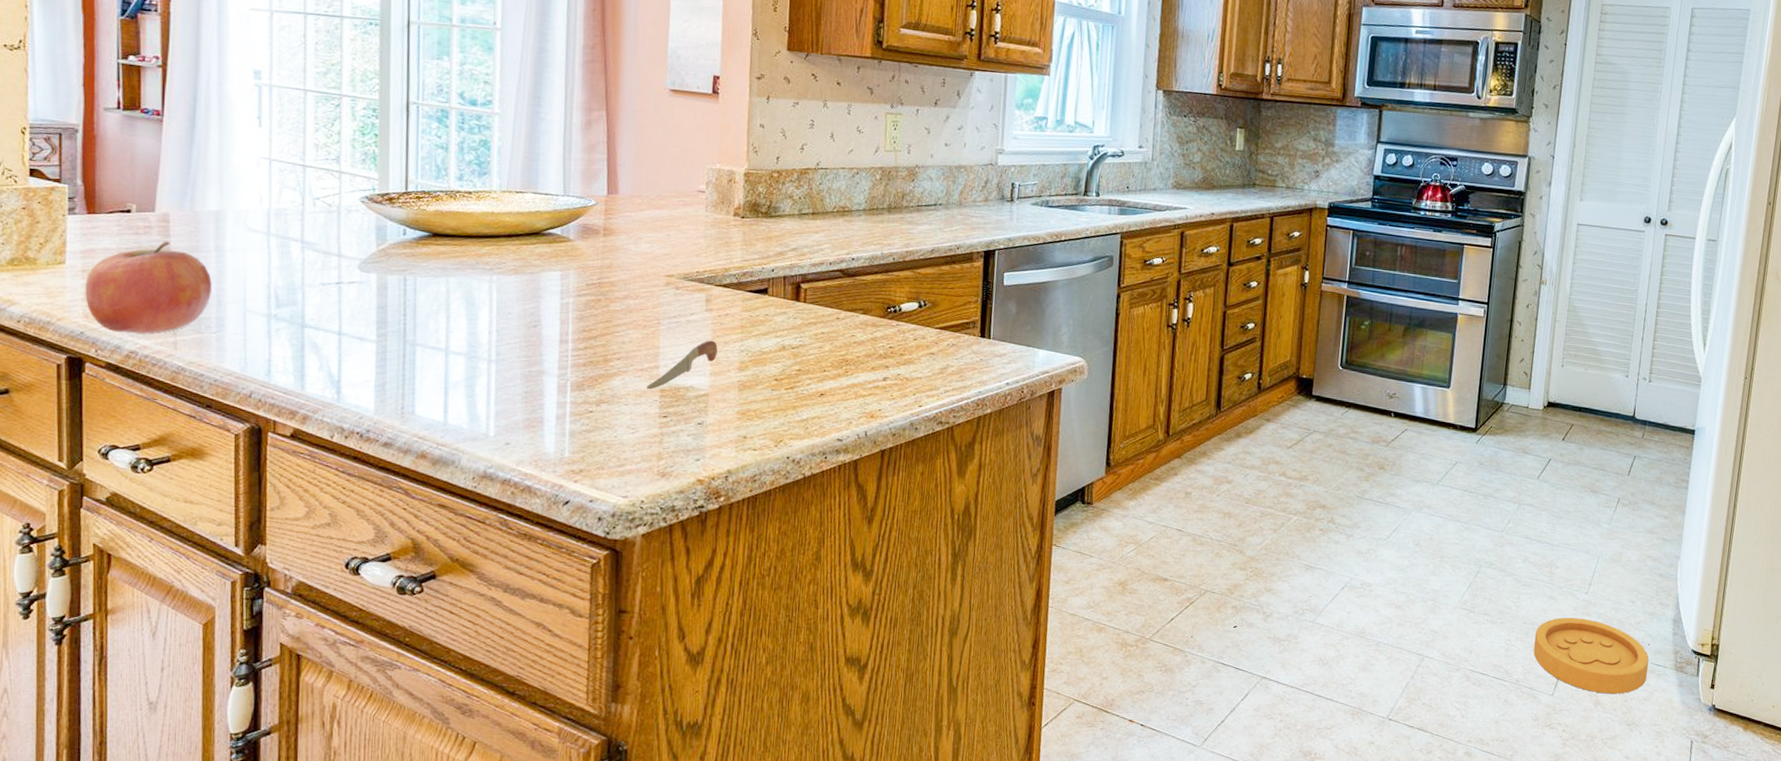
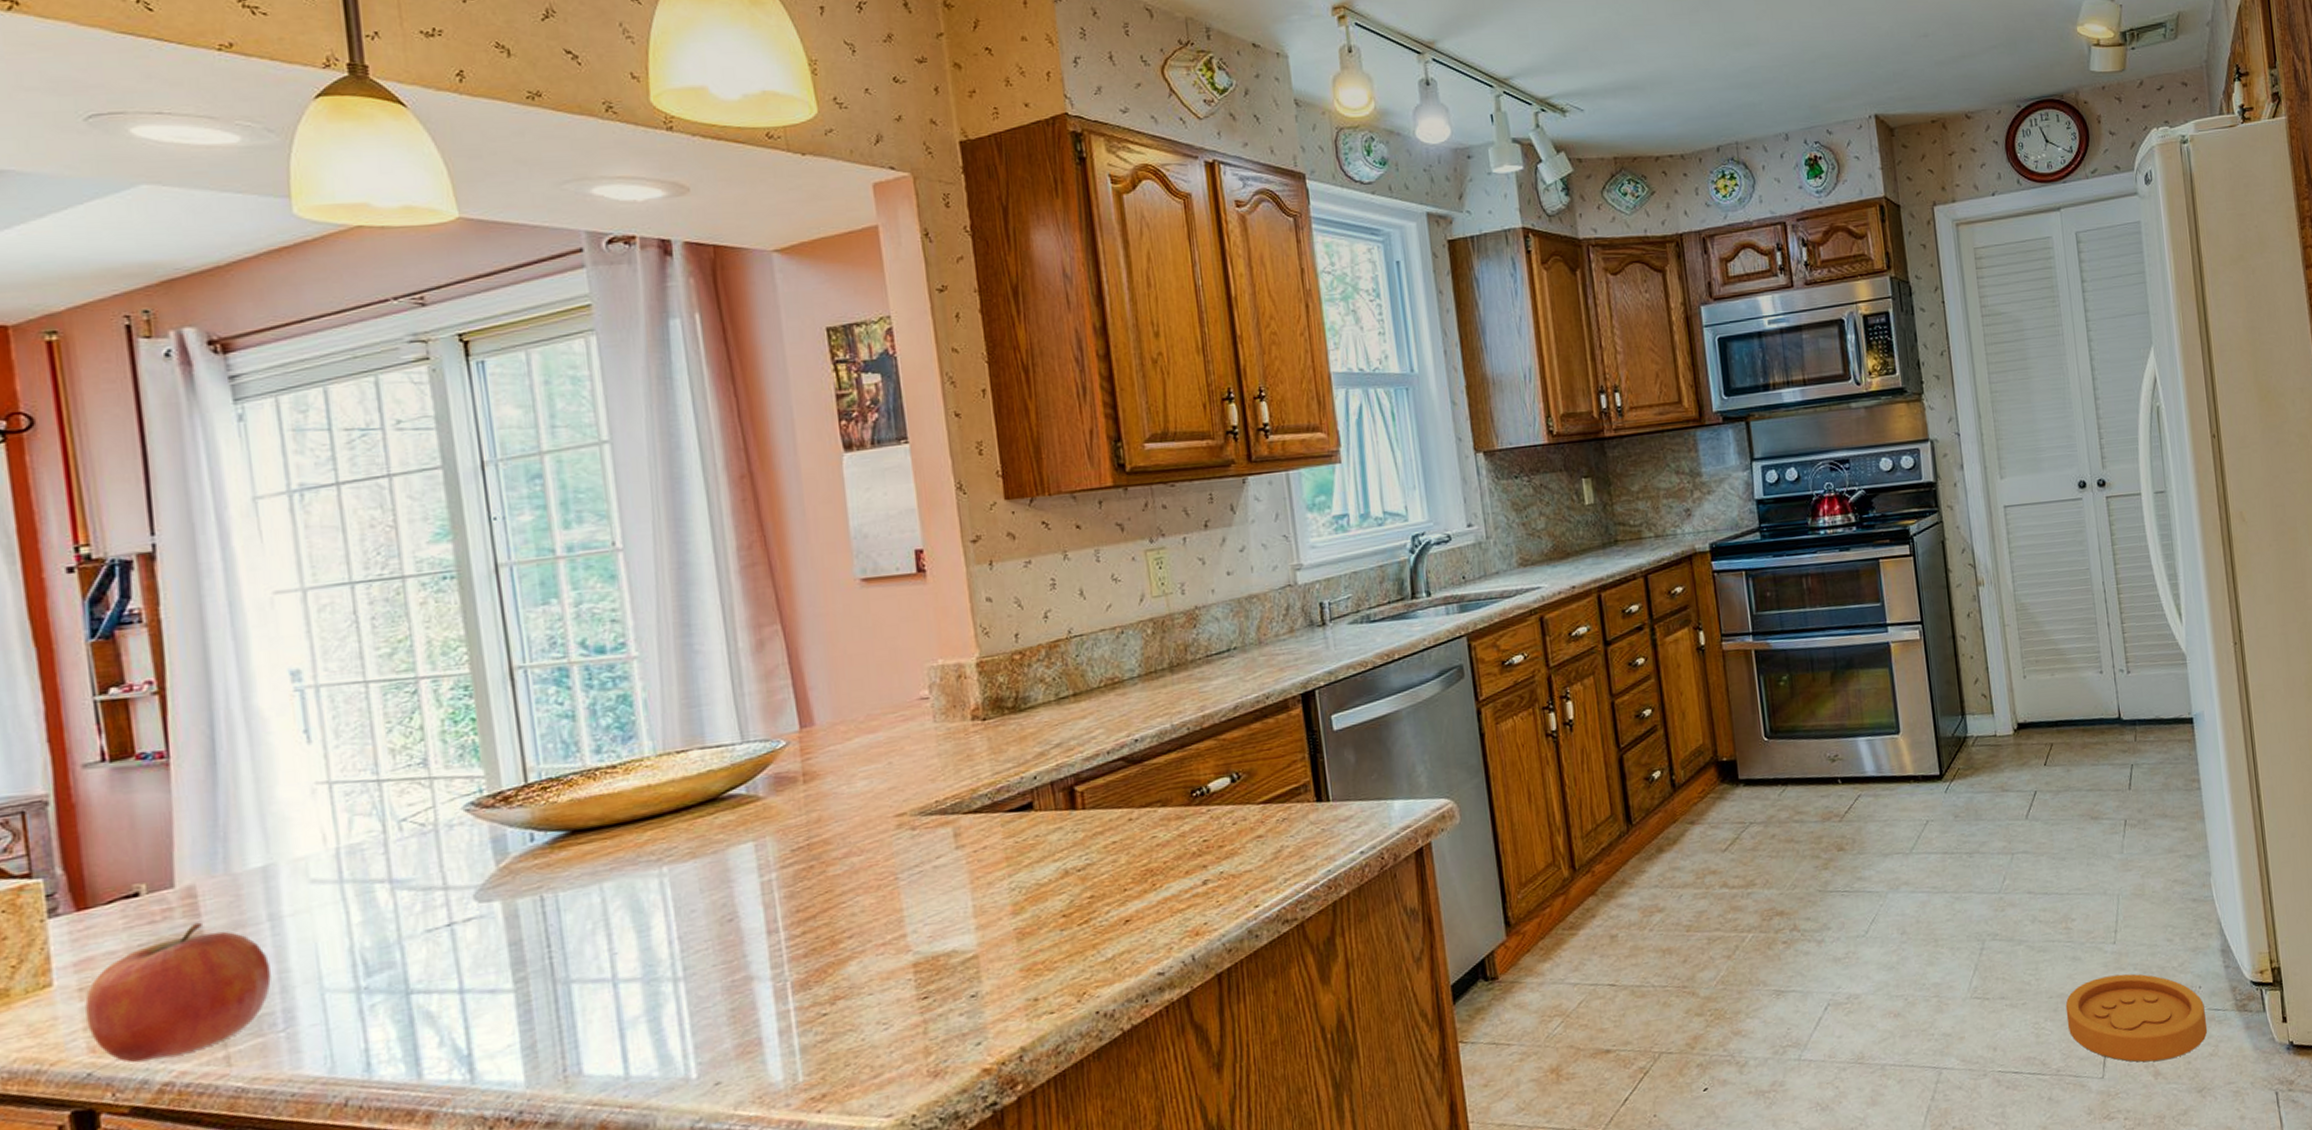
knife: present [646,340,718,390] -> none [894,884,981,968]

